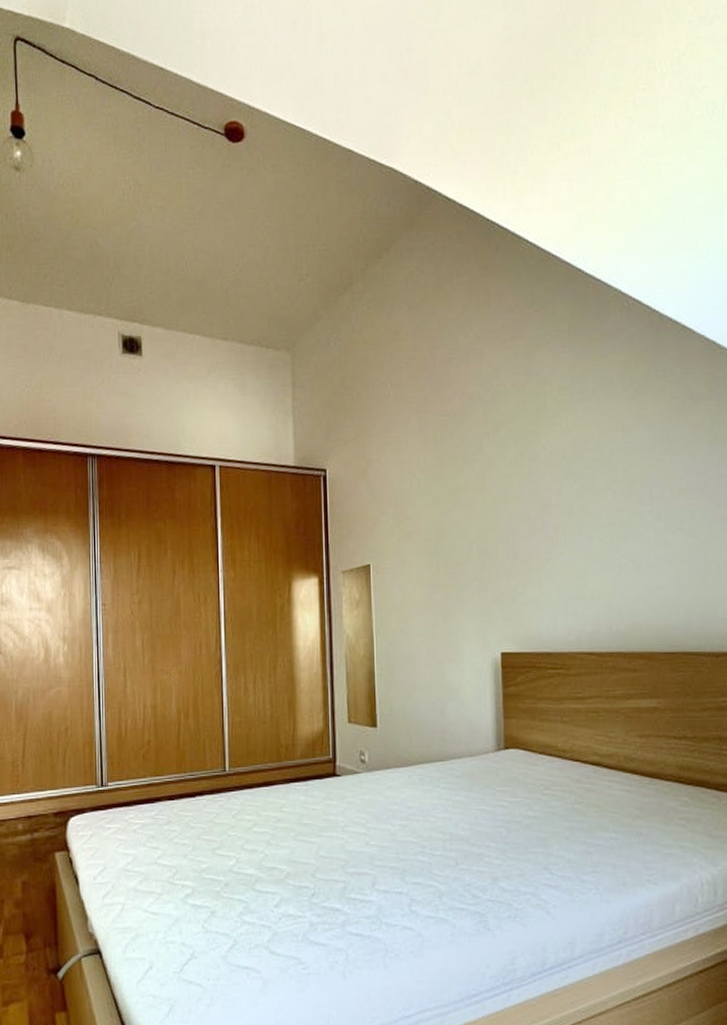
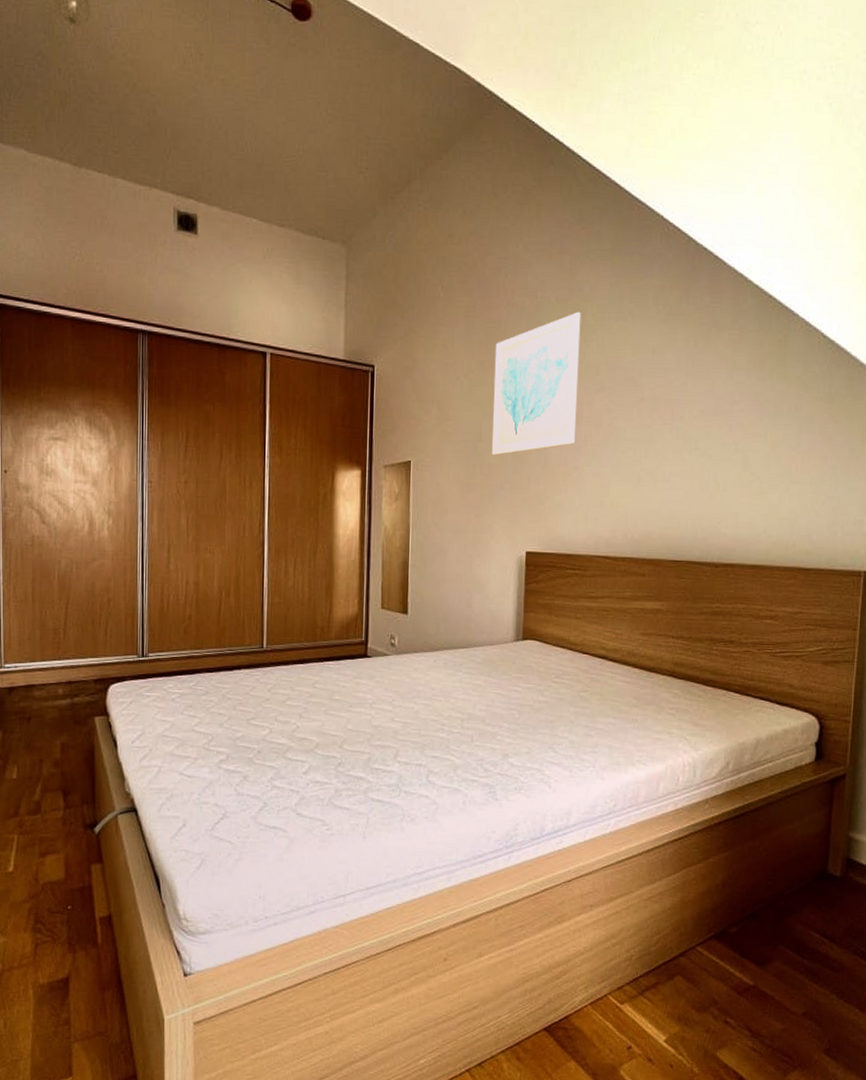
wall art: none [451,396,546,552] -> present [492,311,581,455]

